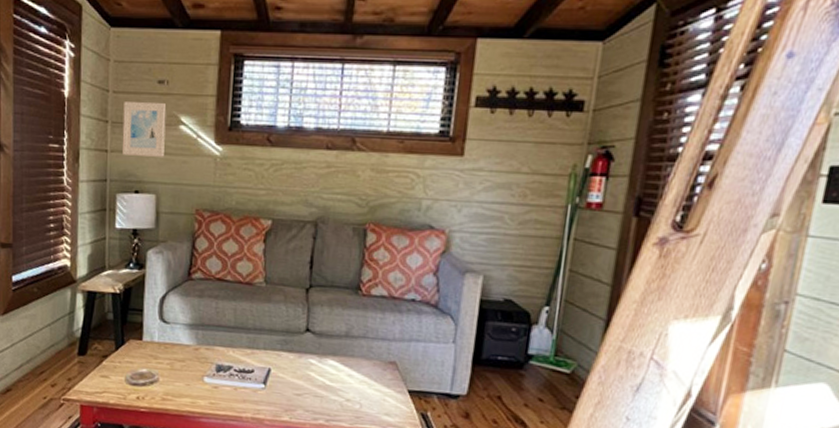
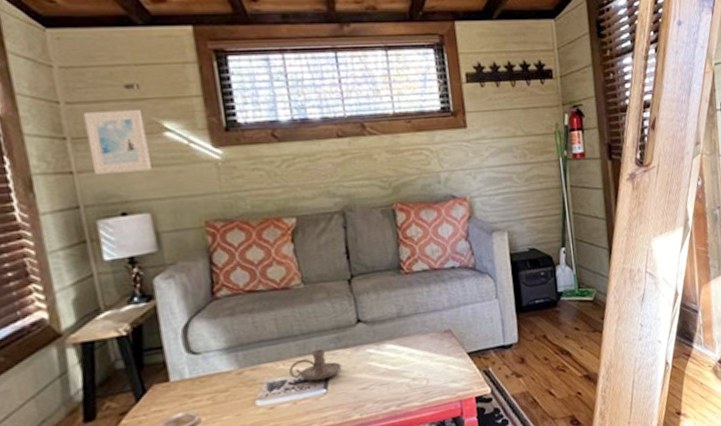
candle holder: none [237,346,283,376] -> present [289,348,342,381]

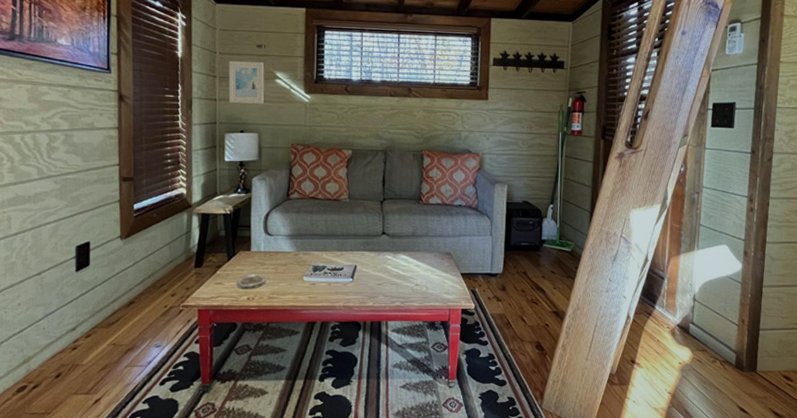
candle holder: present [289,348,342,381] -> none [329,248,366,271]

